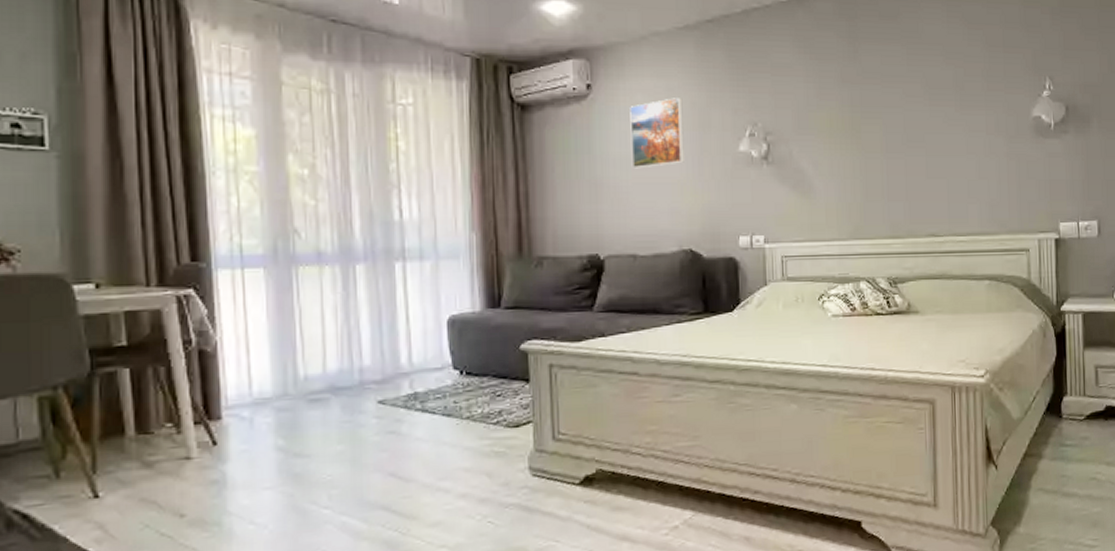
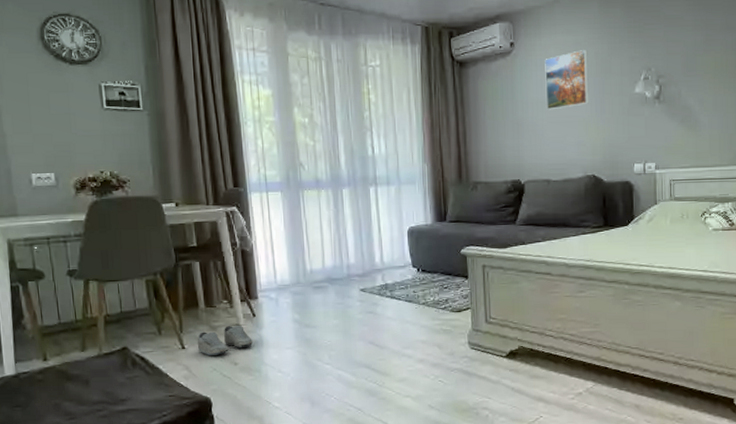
shoe: none [119,458,210,507] -> present [197,325,253,356]

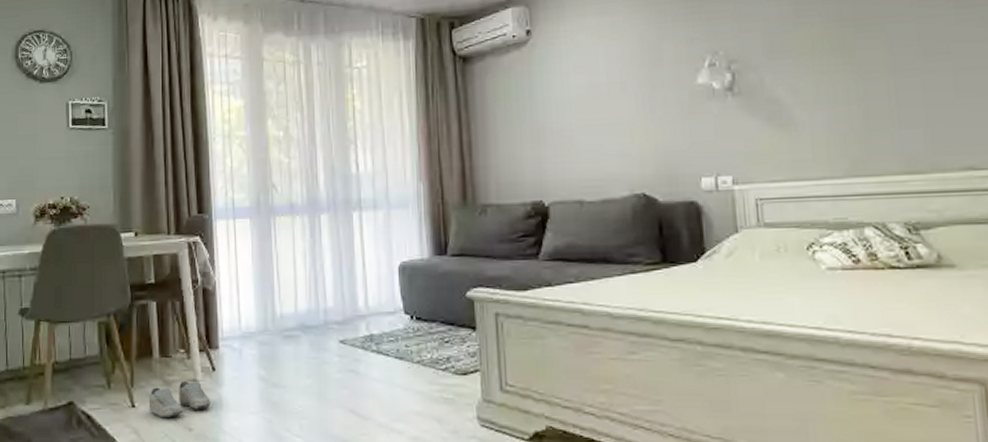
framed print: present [545,50,589,110] -> none [571,33,633,111]

